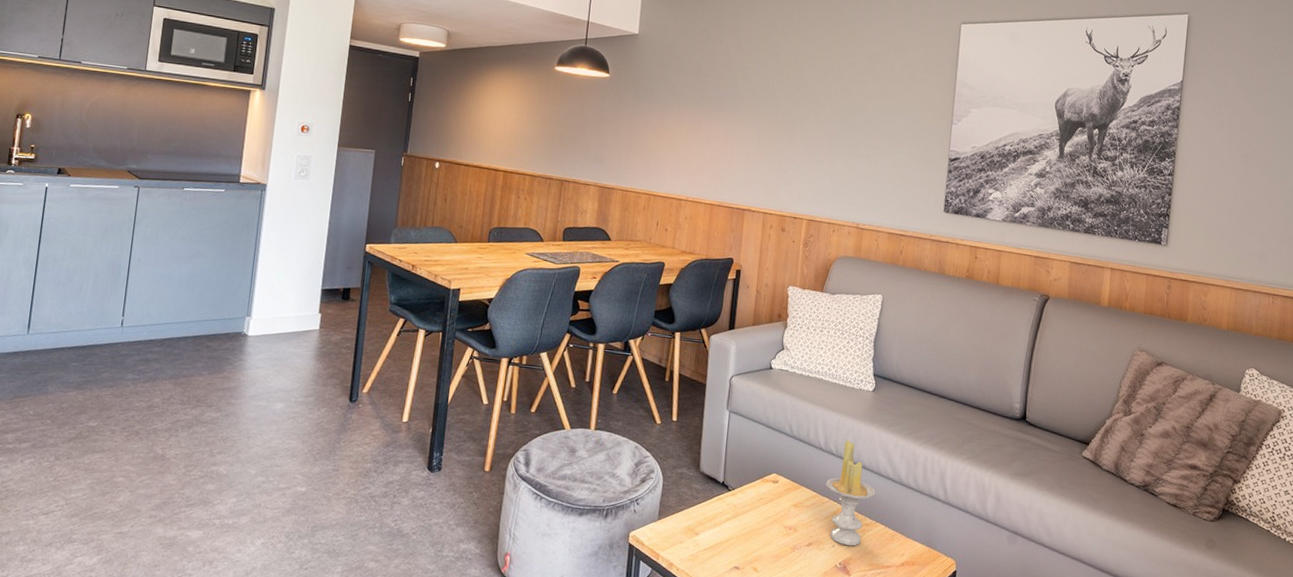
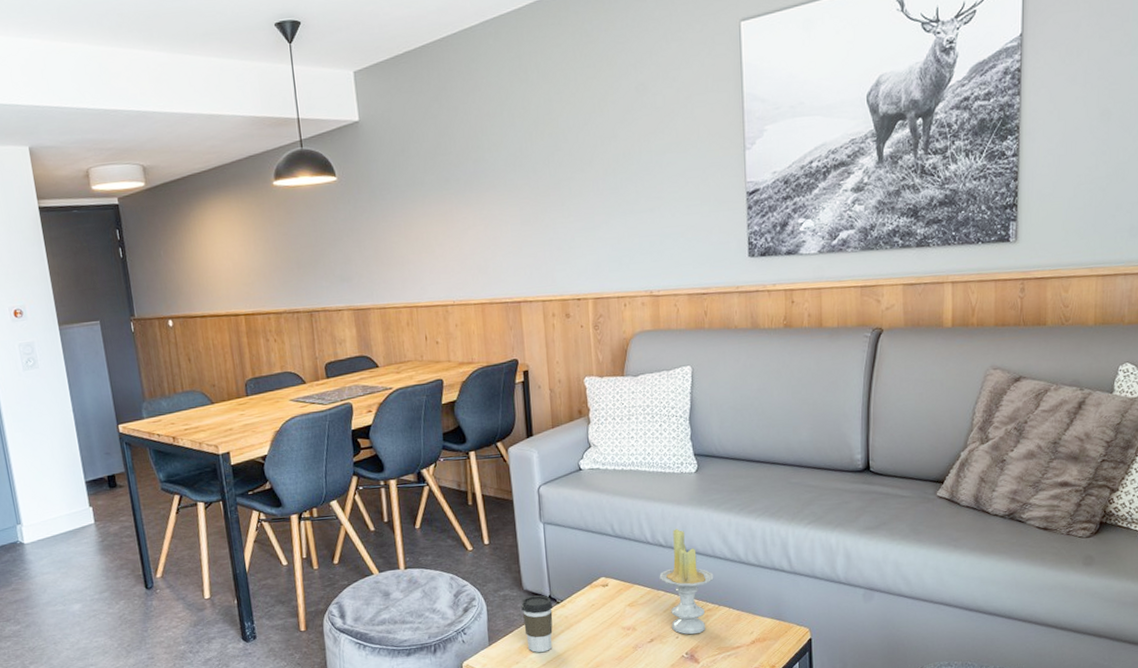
coffee cup: none [694,479,725,536] -> present [521,595,553,652]

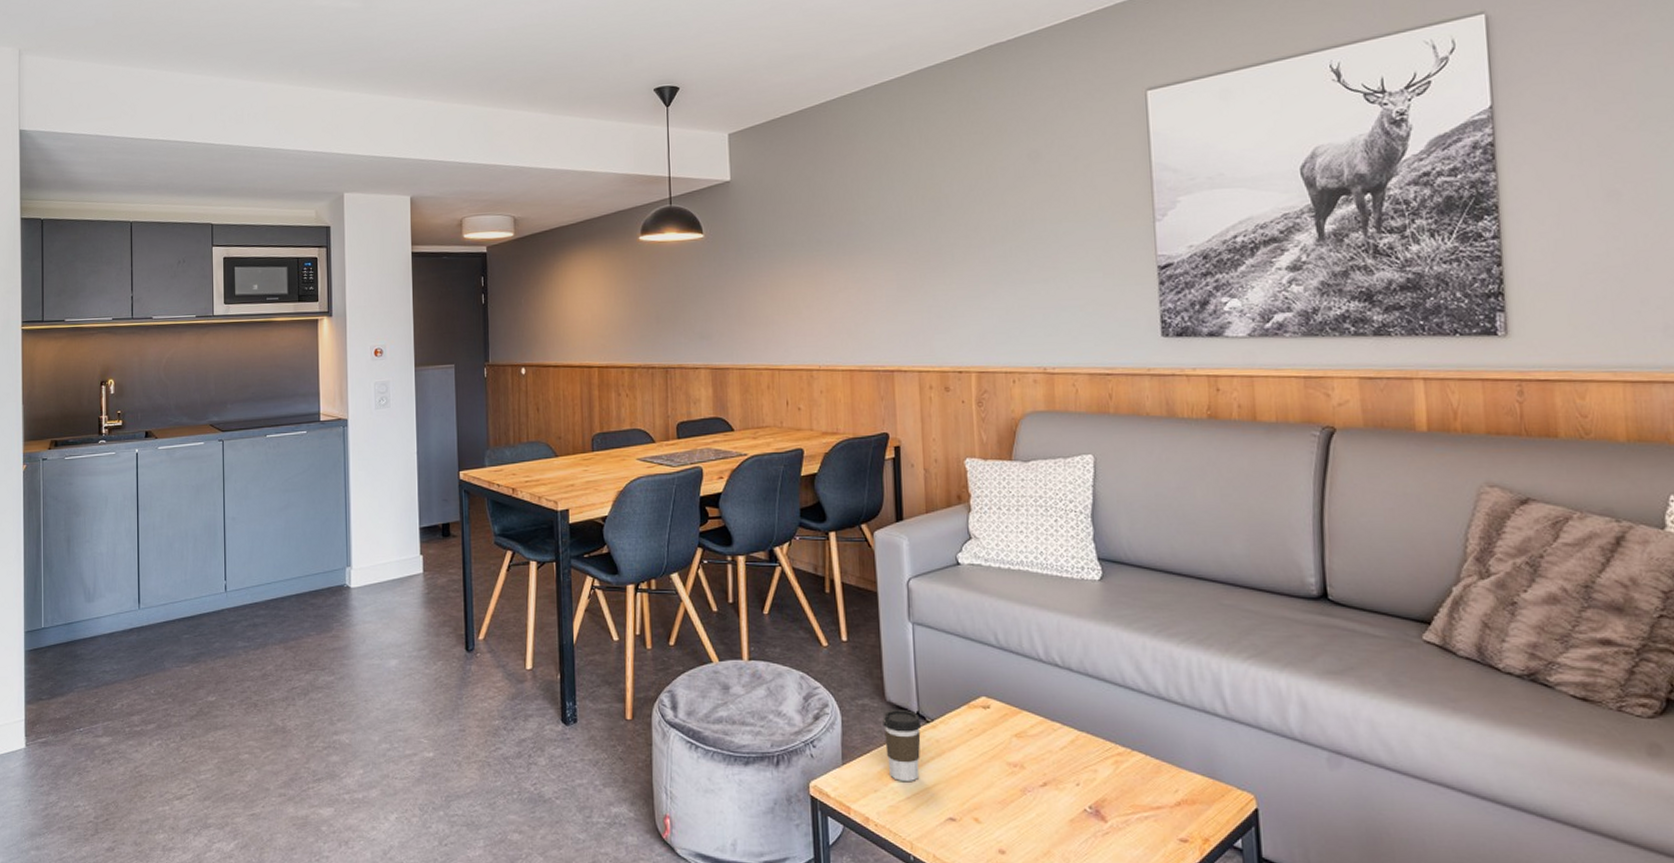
candle: present [659,529,714,635] -> none [1054,647,1125,784]

